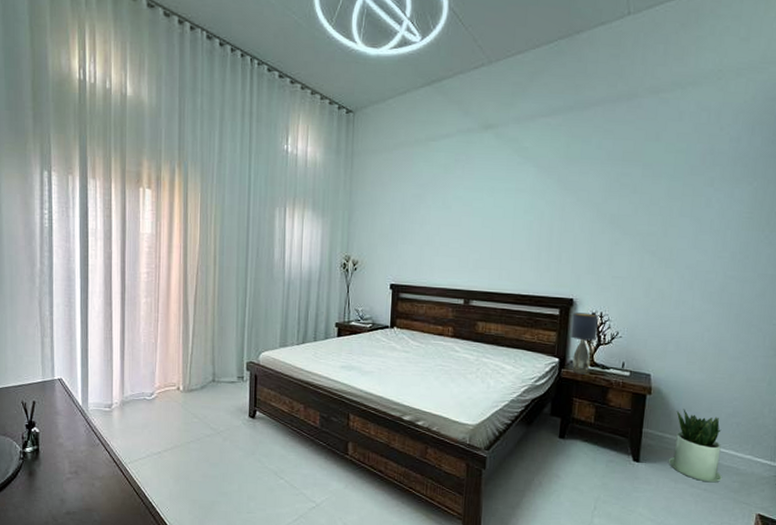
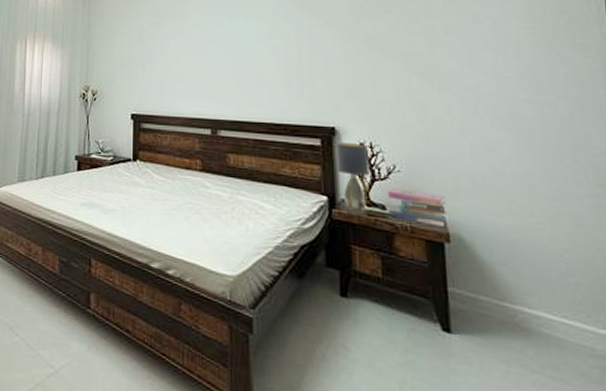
books: none [605,351,653,382] -> present [385,188,446,227]
planter: present [668,409,723,483] -> none [488,262,574,368]

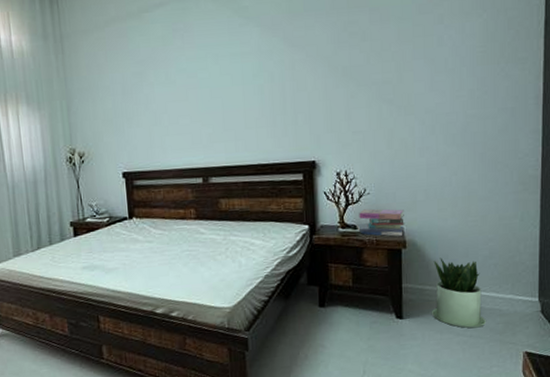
table lamp: present [335,143,371,217] -> none [315,173,345,238]
planter: none [488,262,574,368] -> present [431,257,487,329]

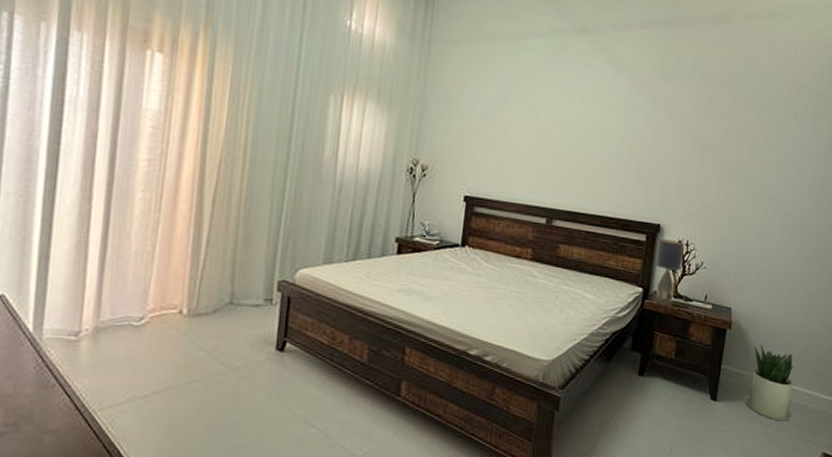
table lamp: none [315,173,345,238] -> present [655,239,684,307]
books: present [357,209,404,236] -> none [688,282,735,316]

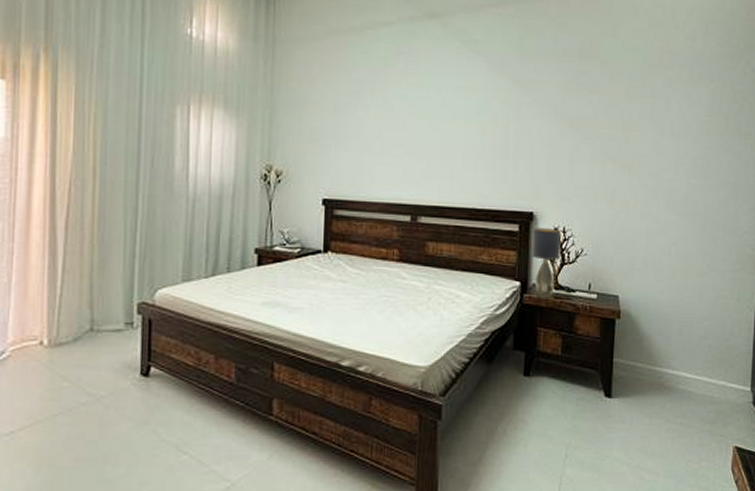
planter: present [743,344,794,422] -> none [641,333,698,415]

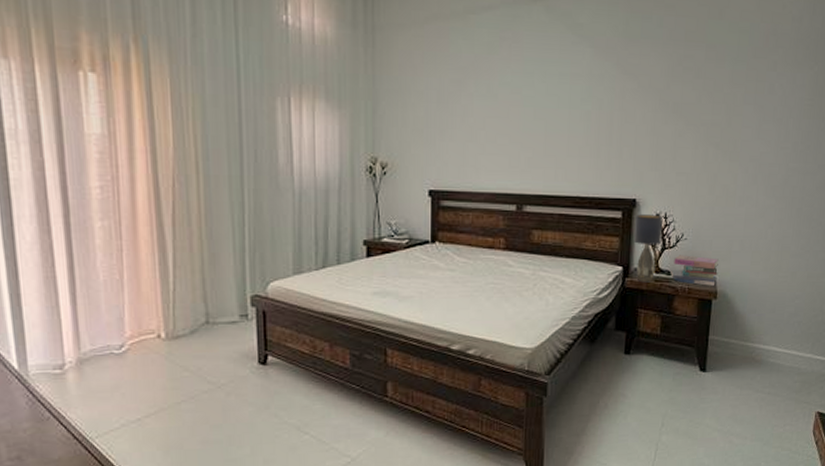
books: none [571,271,621,304] -> present [671,255,719,286]

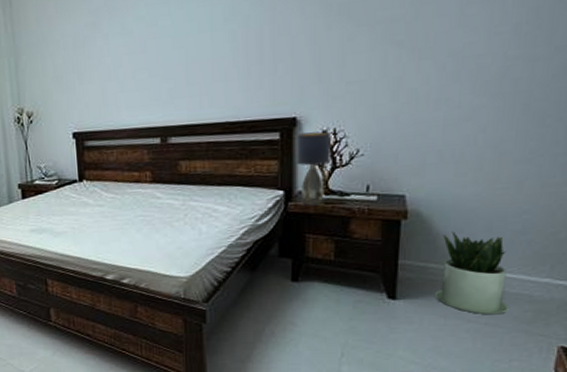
books: present [671,255,719,286] -> none [344,172,408,205]
planter: none [733,311,785,386] -> present [434,231,510,315]

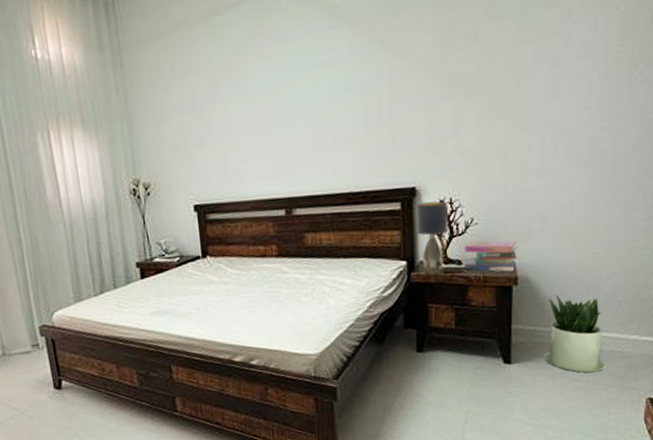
books: none [344,172,408,205] -> present [462,241,517,272]

